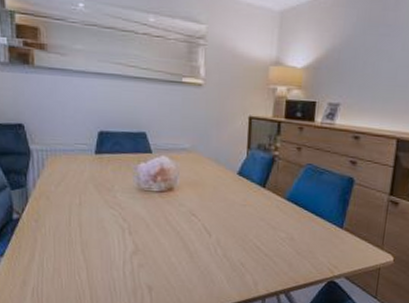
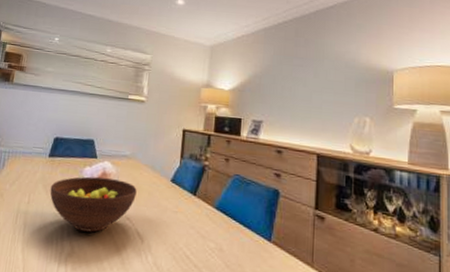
fruit bowl: none [103,173,201,230] -> present [50,176,137,233]

